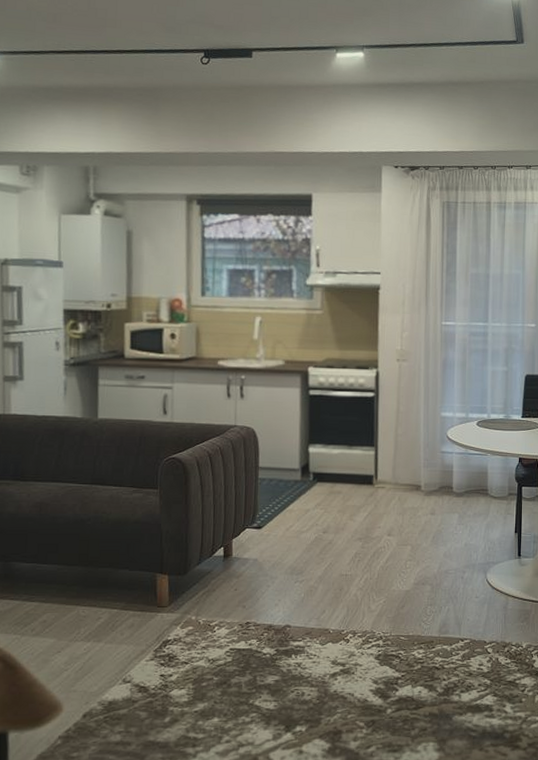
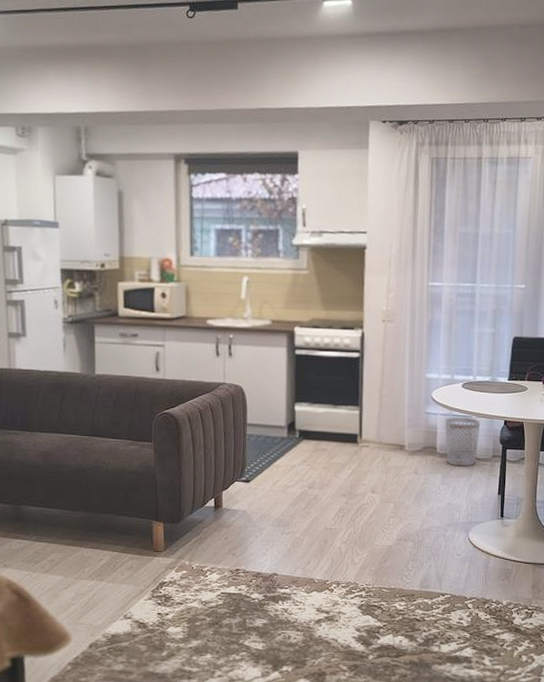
wastebasket: none [460,456,496,506] -> present [444,417,481,467]

